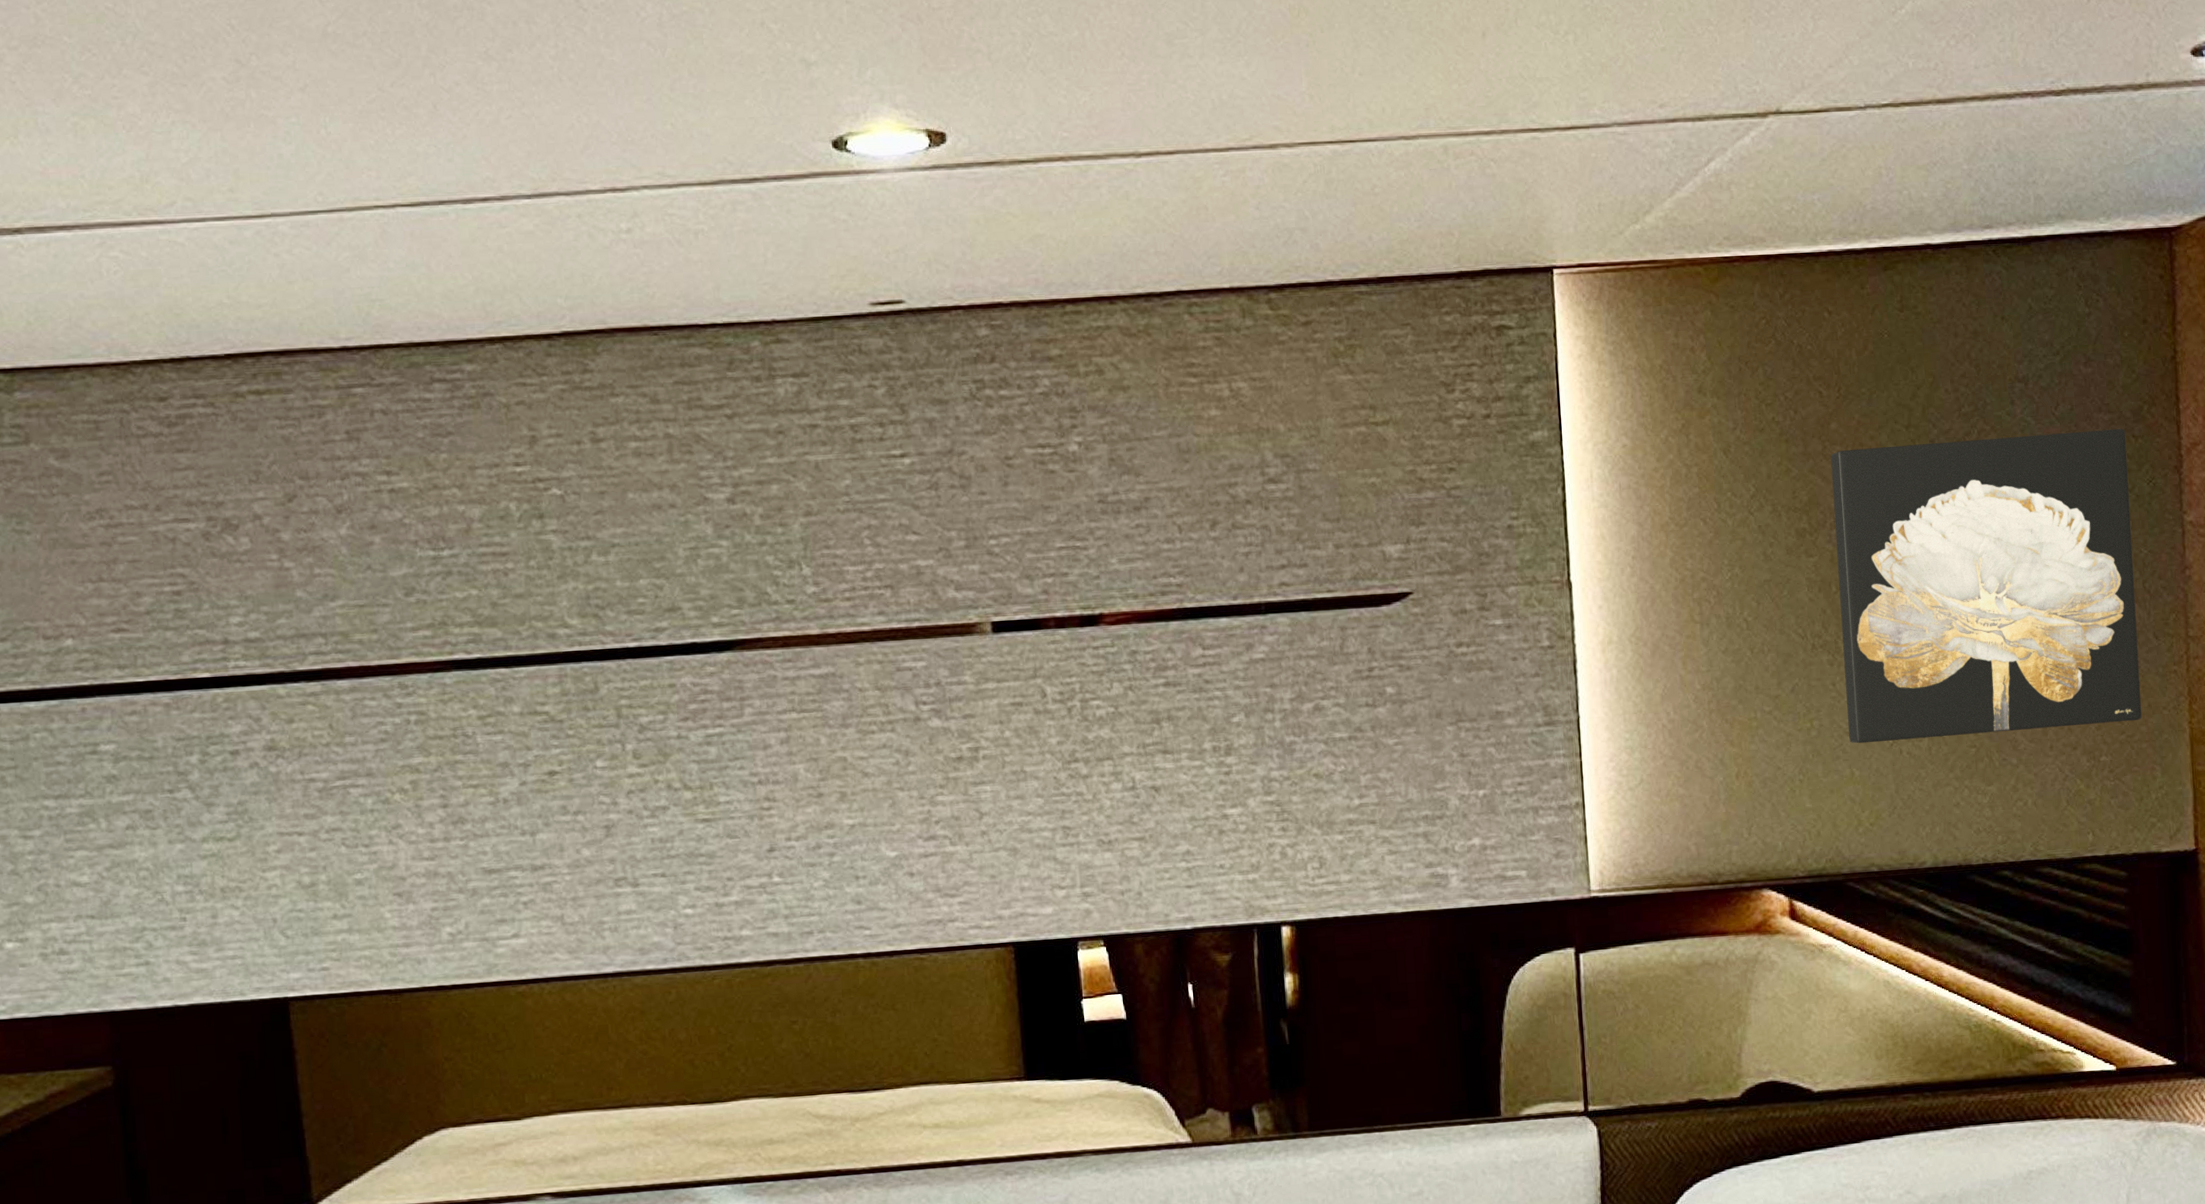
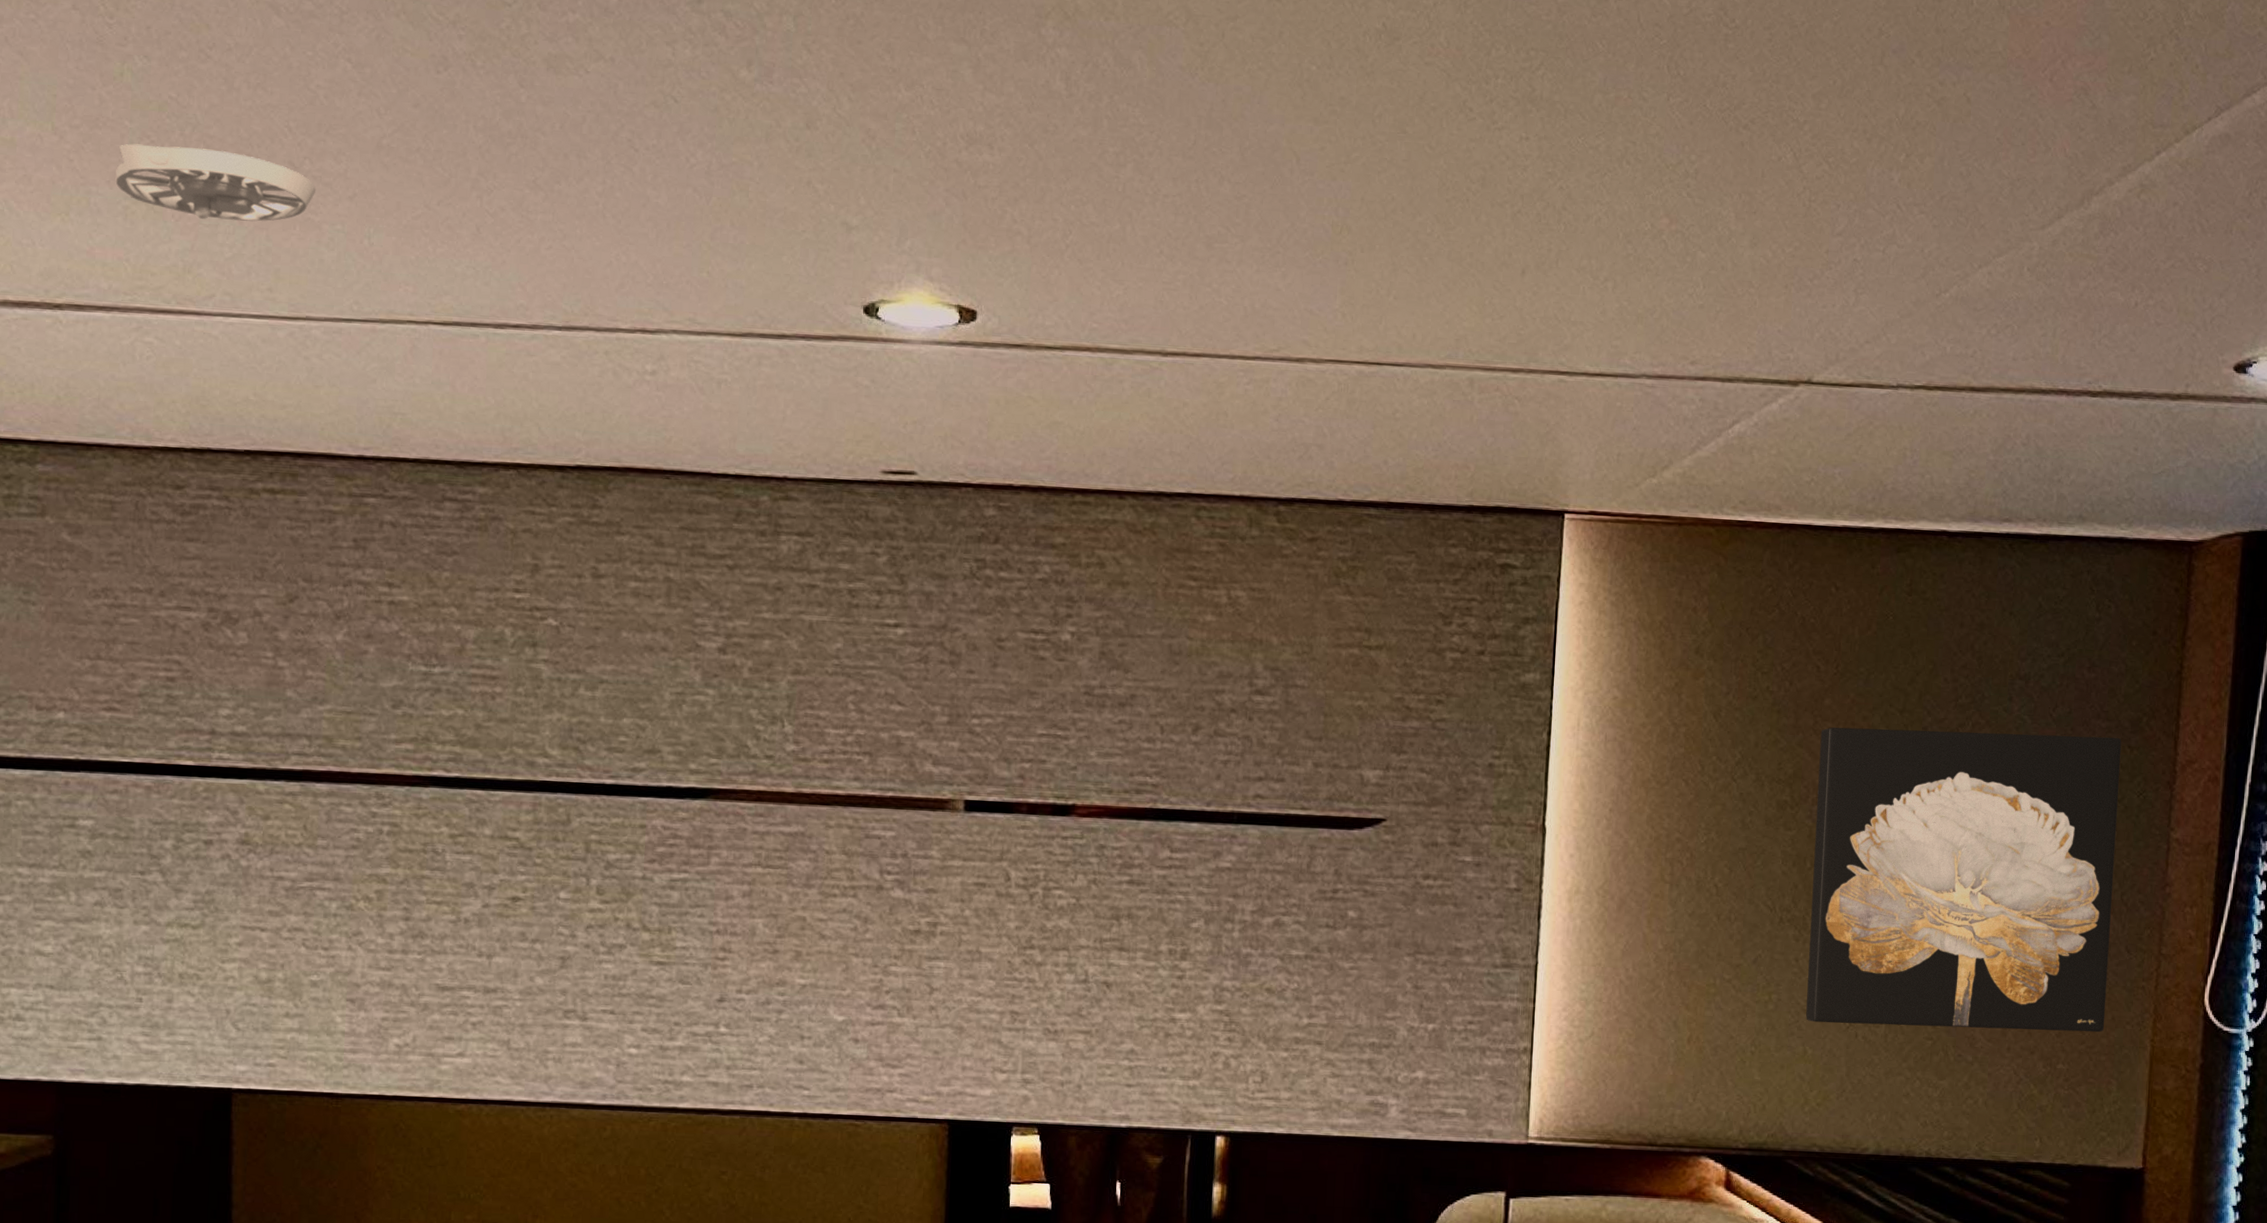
smoke detector: none [60,56,267,127] -> present [115,143,317,222]

